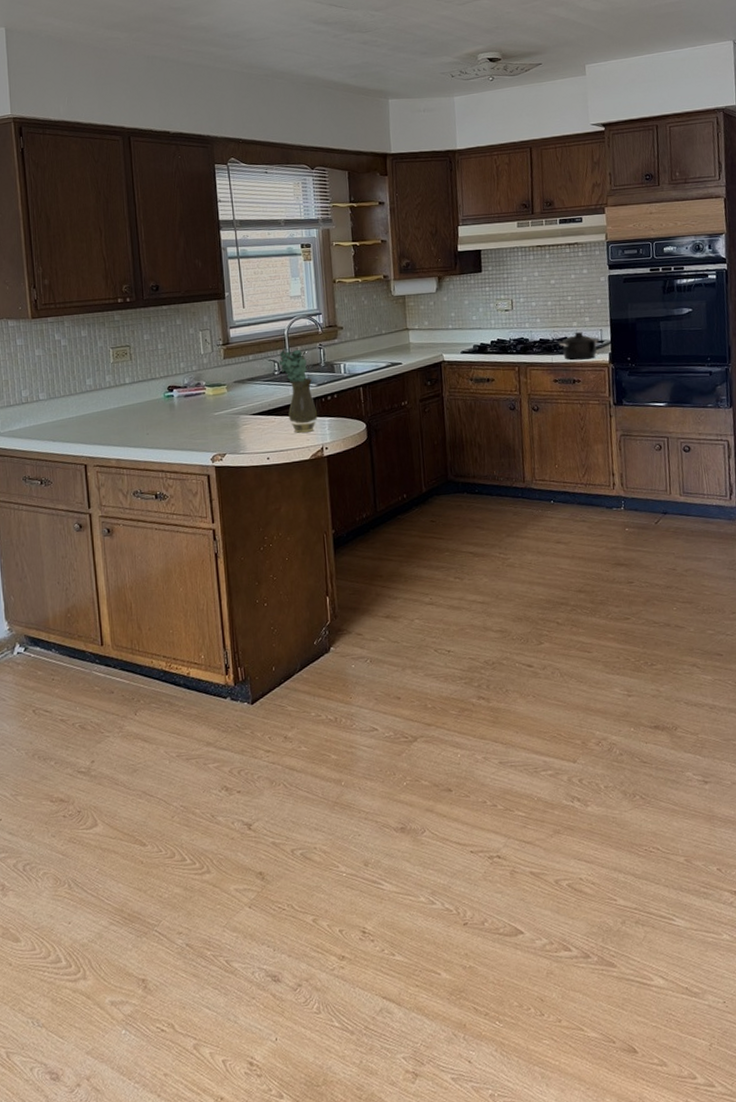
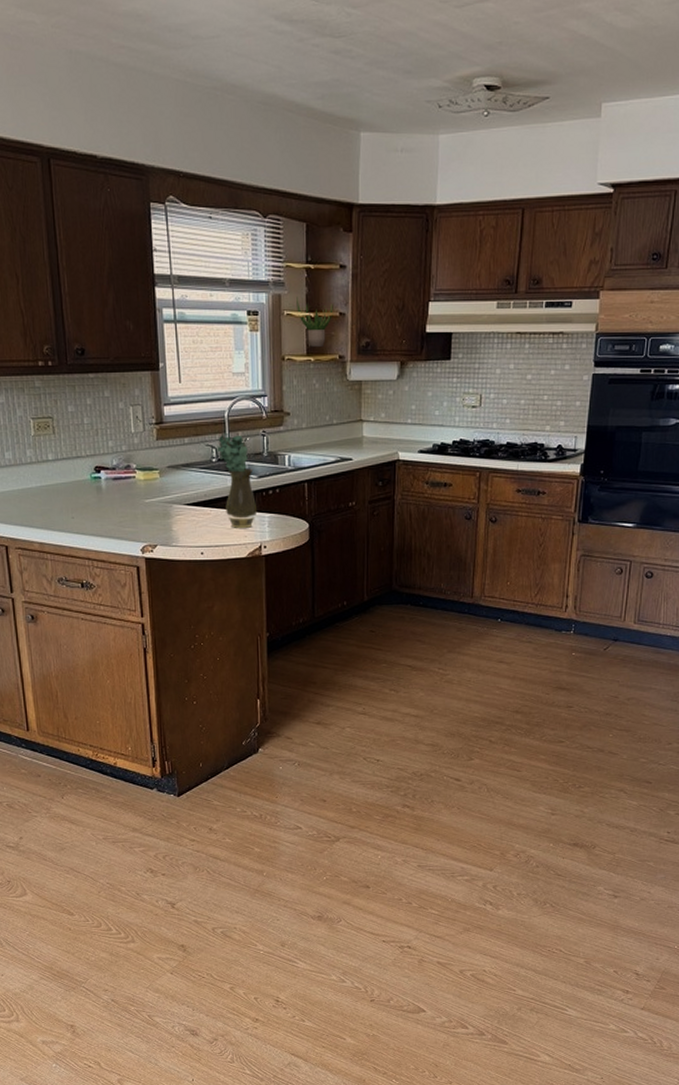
potted plant: none [343,229,376,271] -> present [296,296,333,348]
saucepan: present [558,331,600,360] -> none [527,437,573,469]

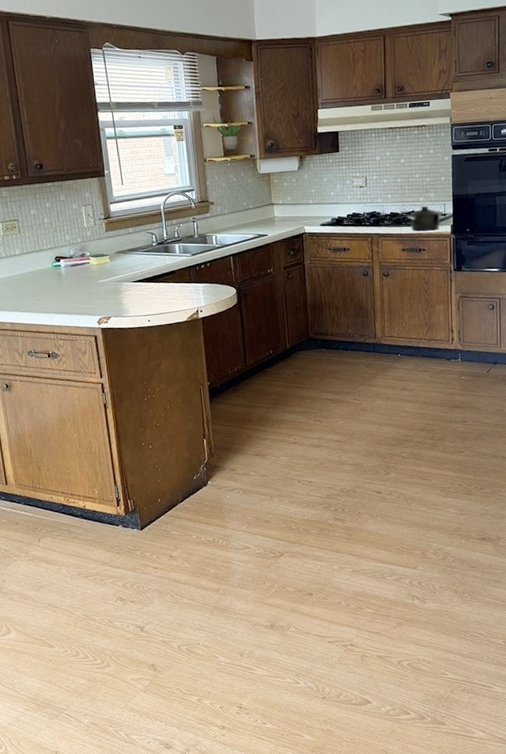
vase: present [217,430,258,528] -> none [156,219,193,298]
saucepan: none [527,437,573,469] -> present [406,205,443,231]

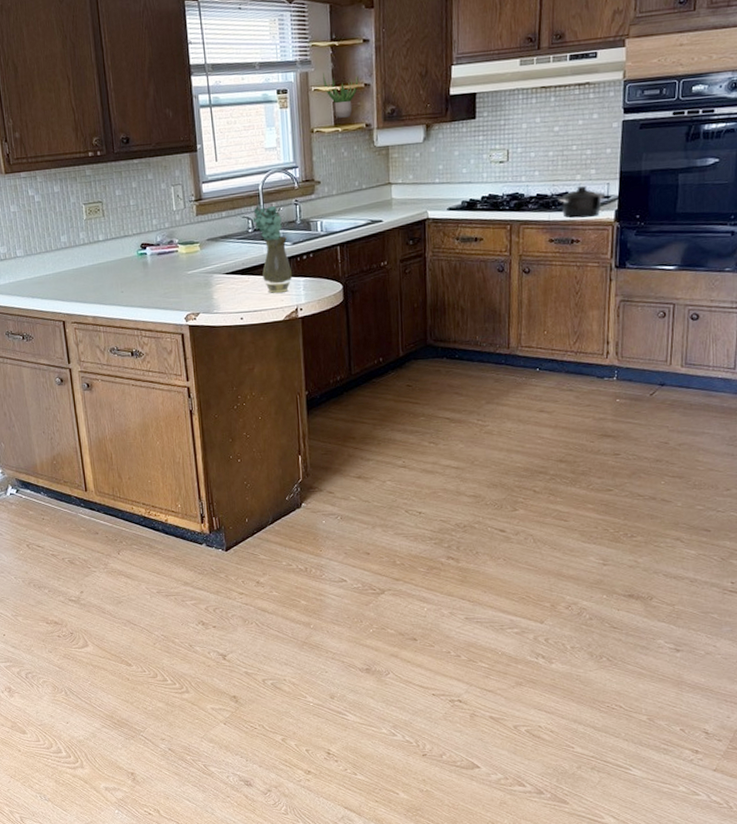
vase: none [156,219,193,298] -> present [252,202,293,293]

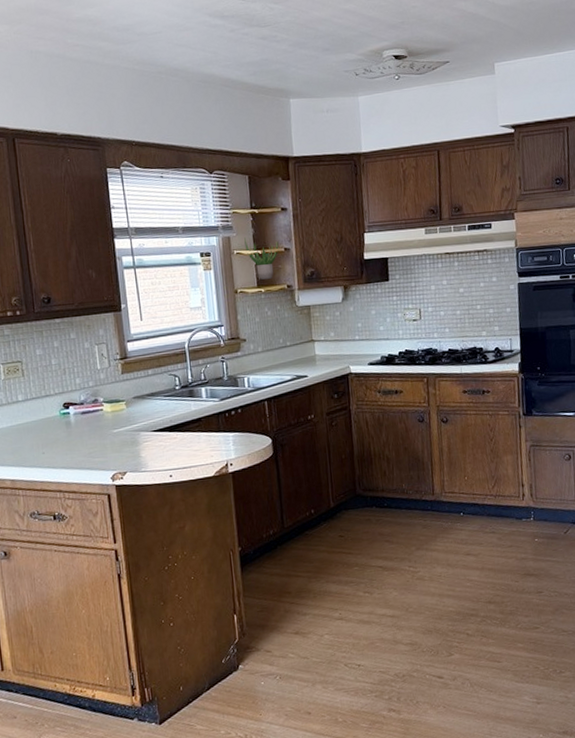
vase: present [252,202,293,293] -> none [179,359,222,449]
saucepan: present [557,185,606,218] -> none [467,341,510,371]

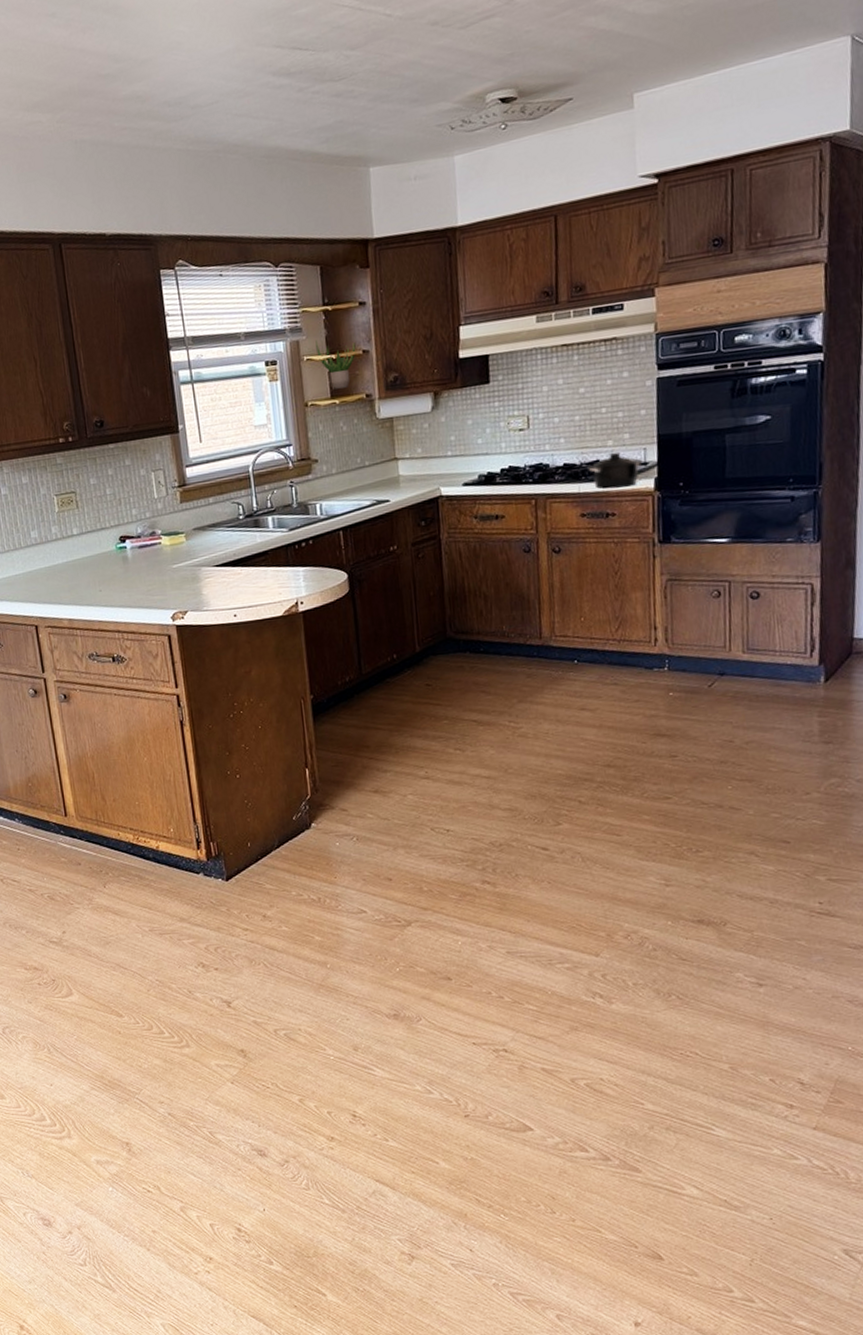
saucepan: none [467,341,510,371] -> present [587,451,643,489]

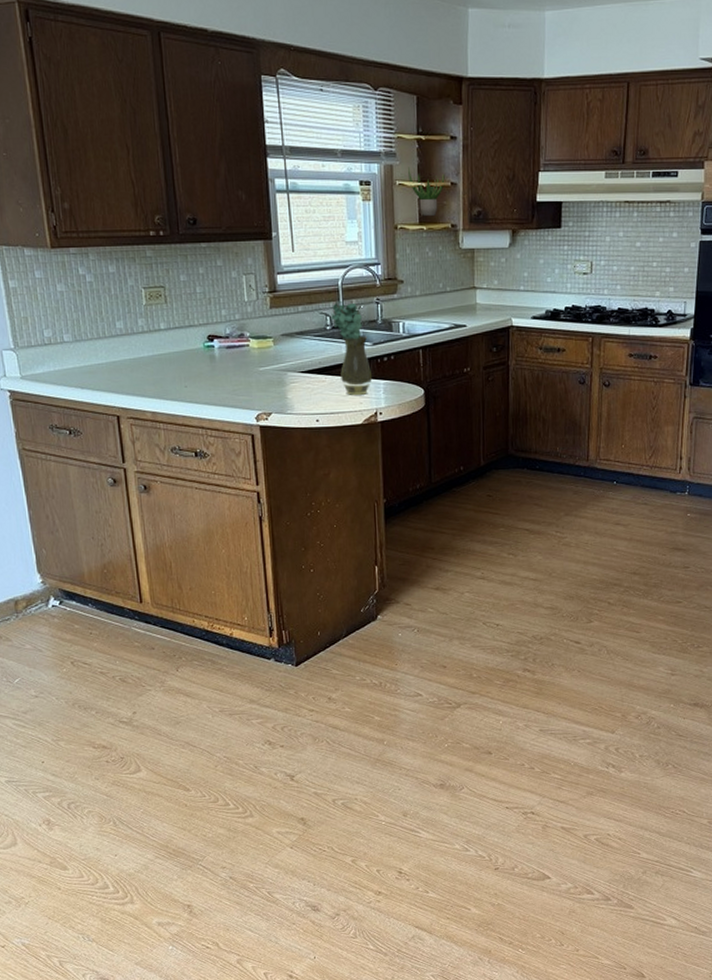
vase: none [243,485,291,586] -> present [331,298,373,395]
saucepan: present [587,451,643,489] -> none [637,302,683,334]

